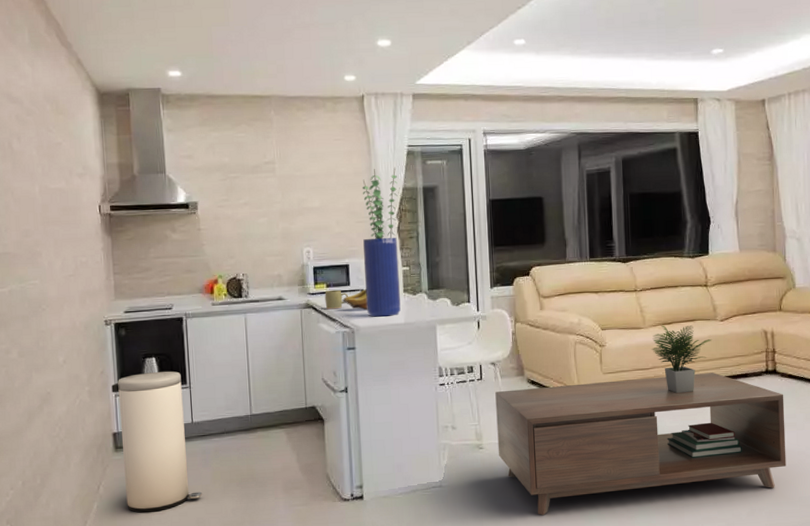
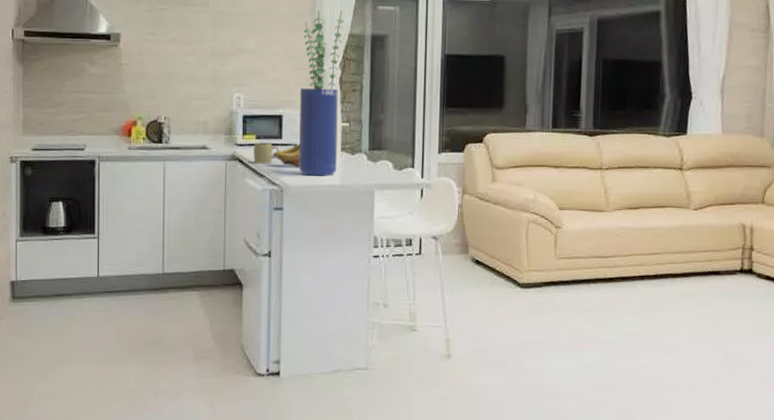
pedal bin: present [111,371,203,513] -> none [12,217,104,371]
coffee table: present [495,324,787,515] -> none [432,208,759,409]

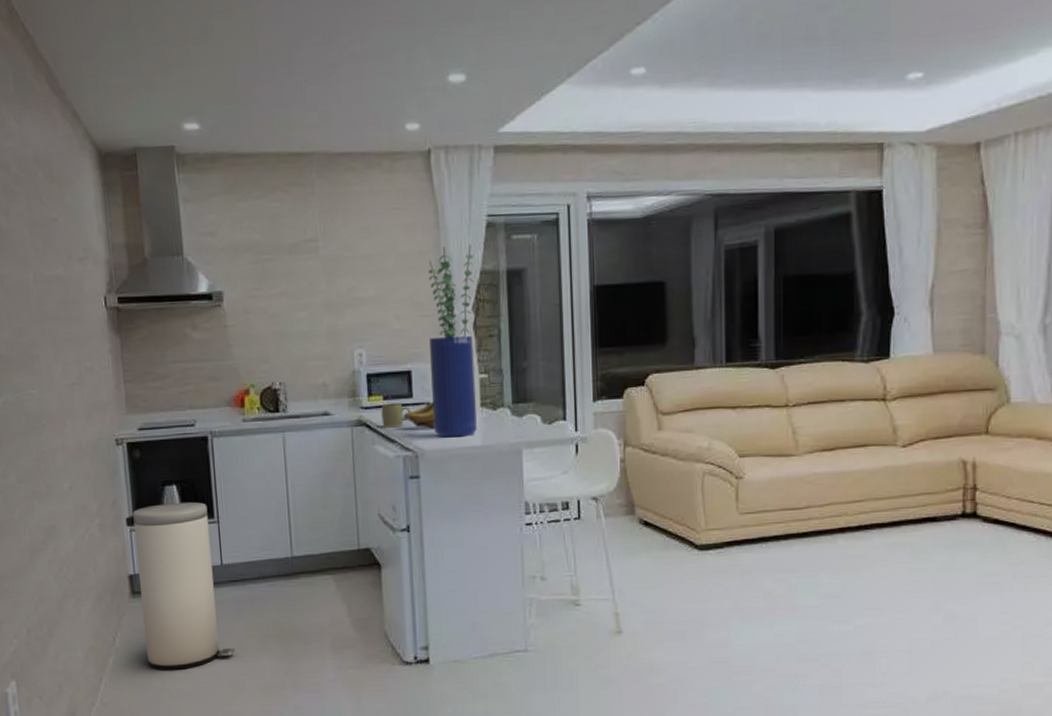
pedal bin: none [12,217,104,371] -> present [125,501,236,670]

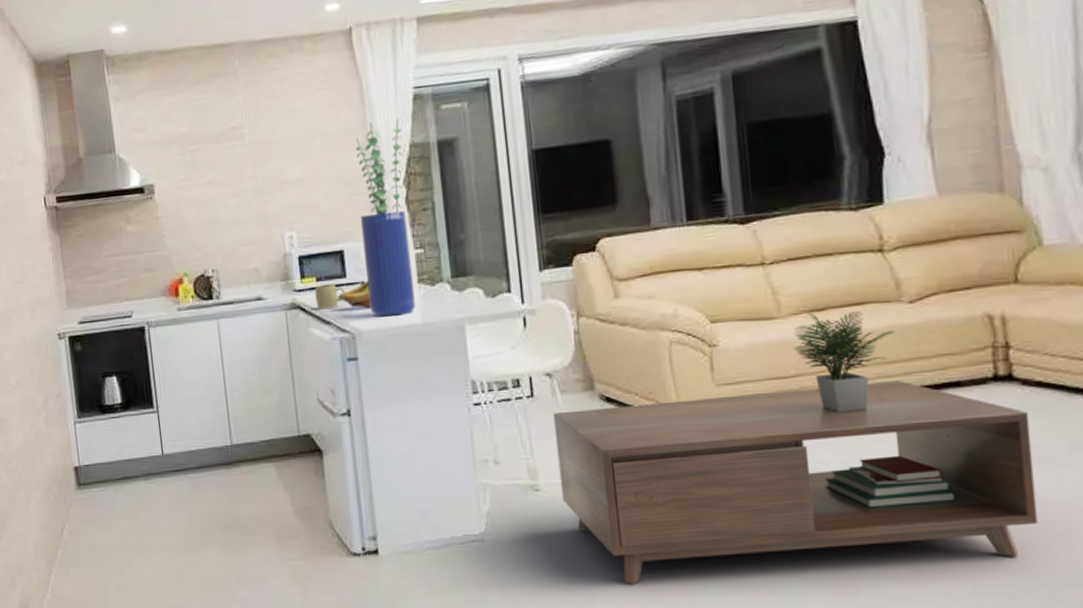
pedal bin: present [125,501,236,670] -> none [69,392,180,562]
coffee table: none [597,450,986,690] -> present [553,311,1038,584]

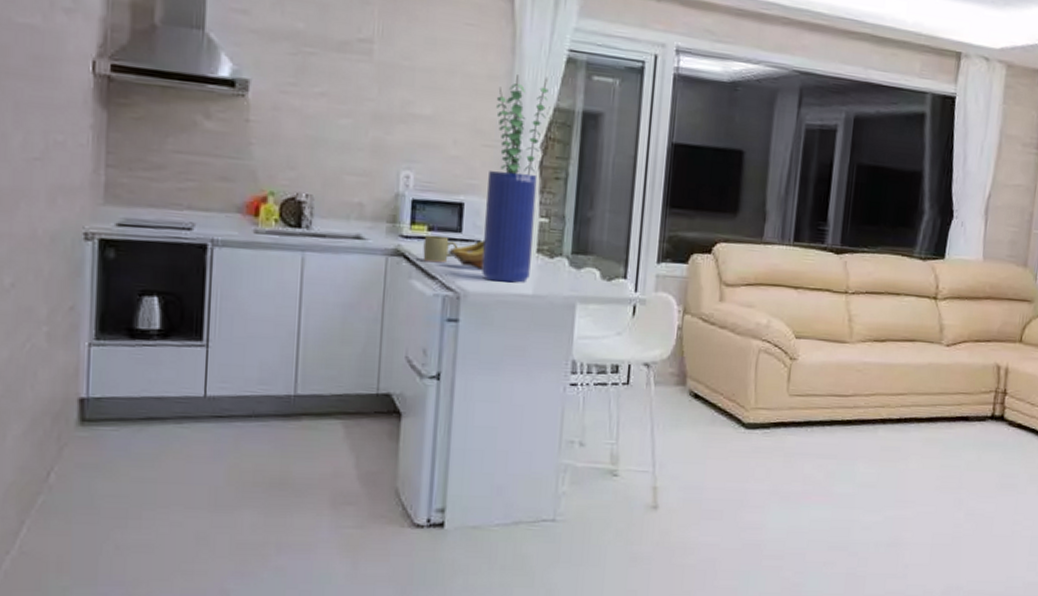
coffee table: present [553,311,1038,584] -> none [637,340,1009,570]

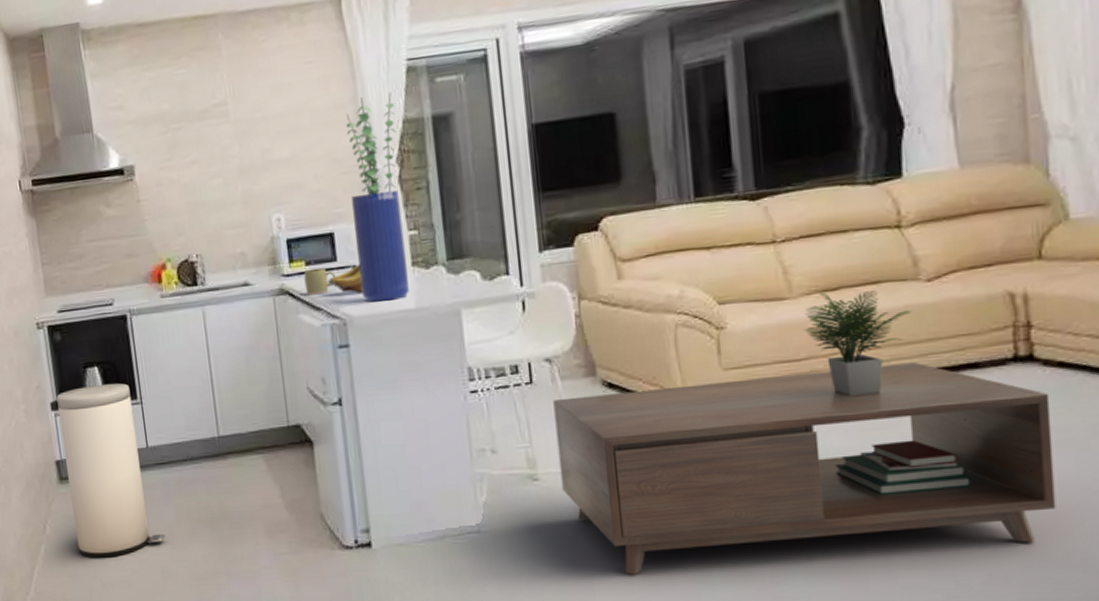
pedal bin: none [84,317,210,517] -> present [49,383,166,558]
coffee table: none [637,340,1009,570] -> present [553,290,1056,575]

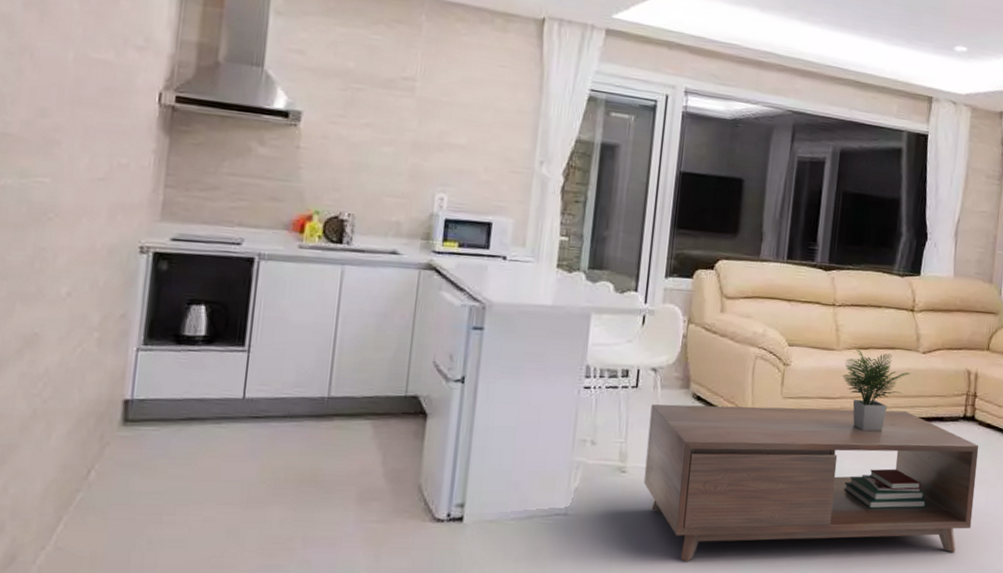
pedal bin: present [49,383,166,558] -> none [127,324,242,513]
mug: present [303,267,336,295] -> none [453,251,486,277]
fruit: present [328,263,364,293] -> none [476,255,511,283]
vase: present [346,91,409,302] -> none [506,110,571,295]

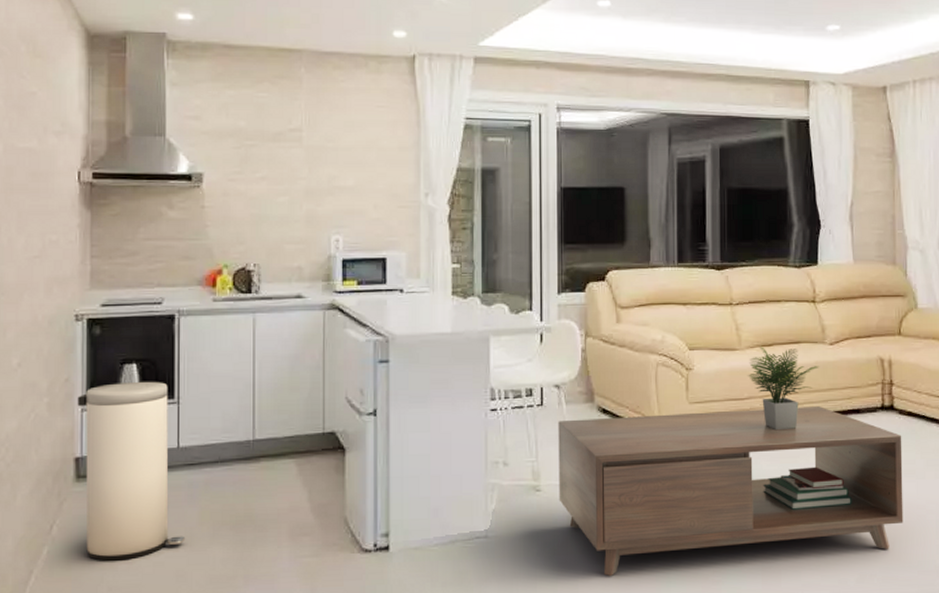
pedal bin: none [127,324,242,513] -> present [77,381,186,561]

